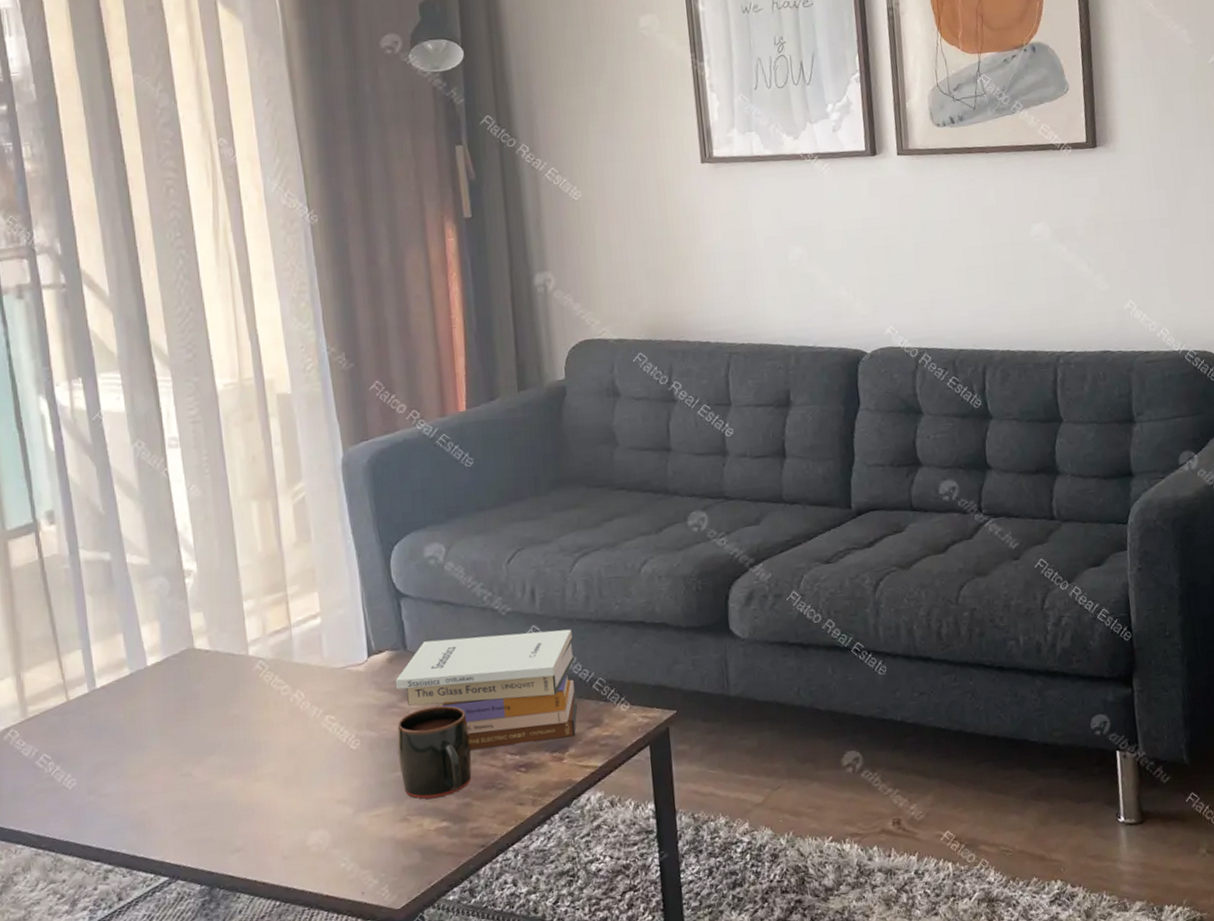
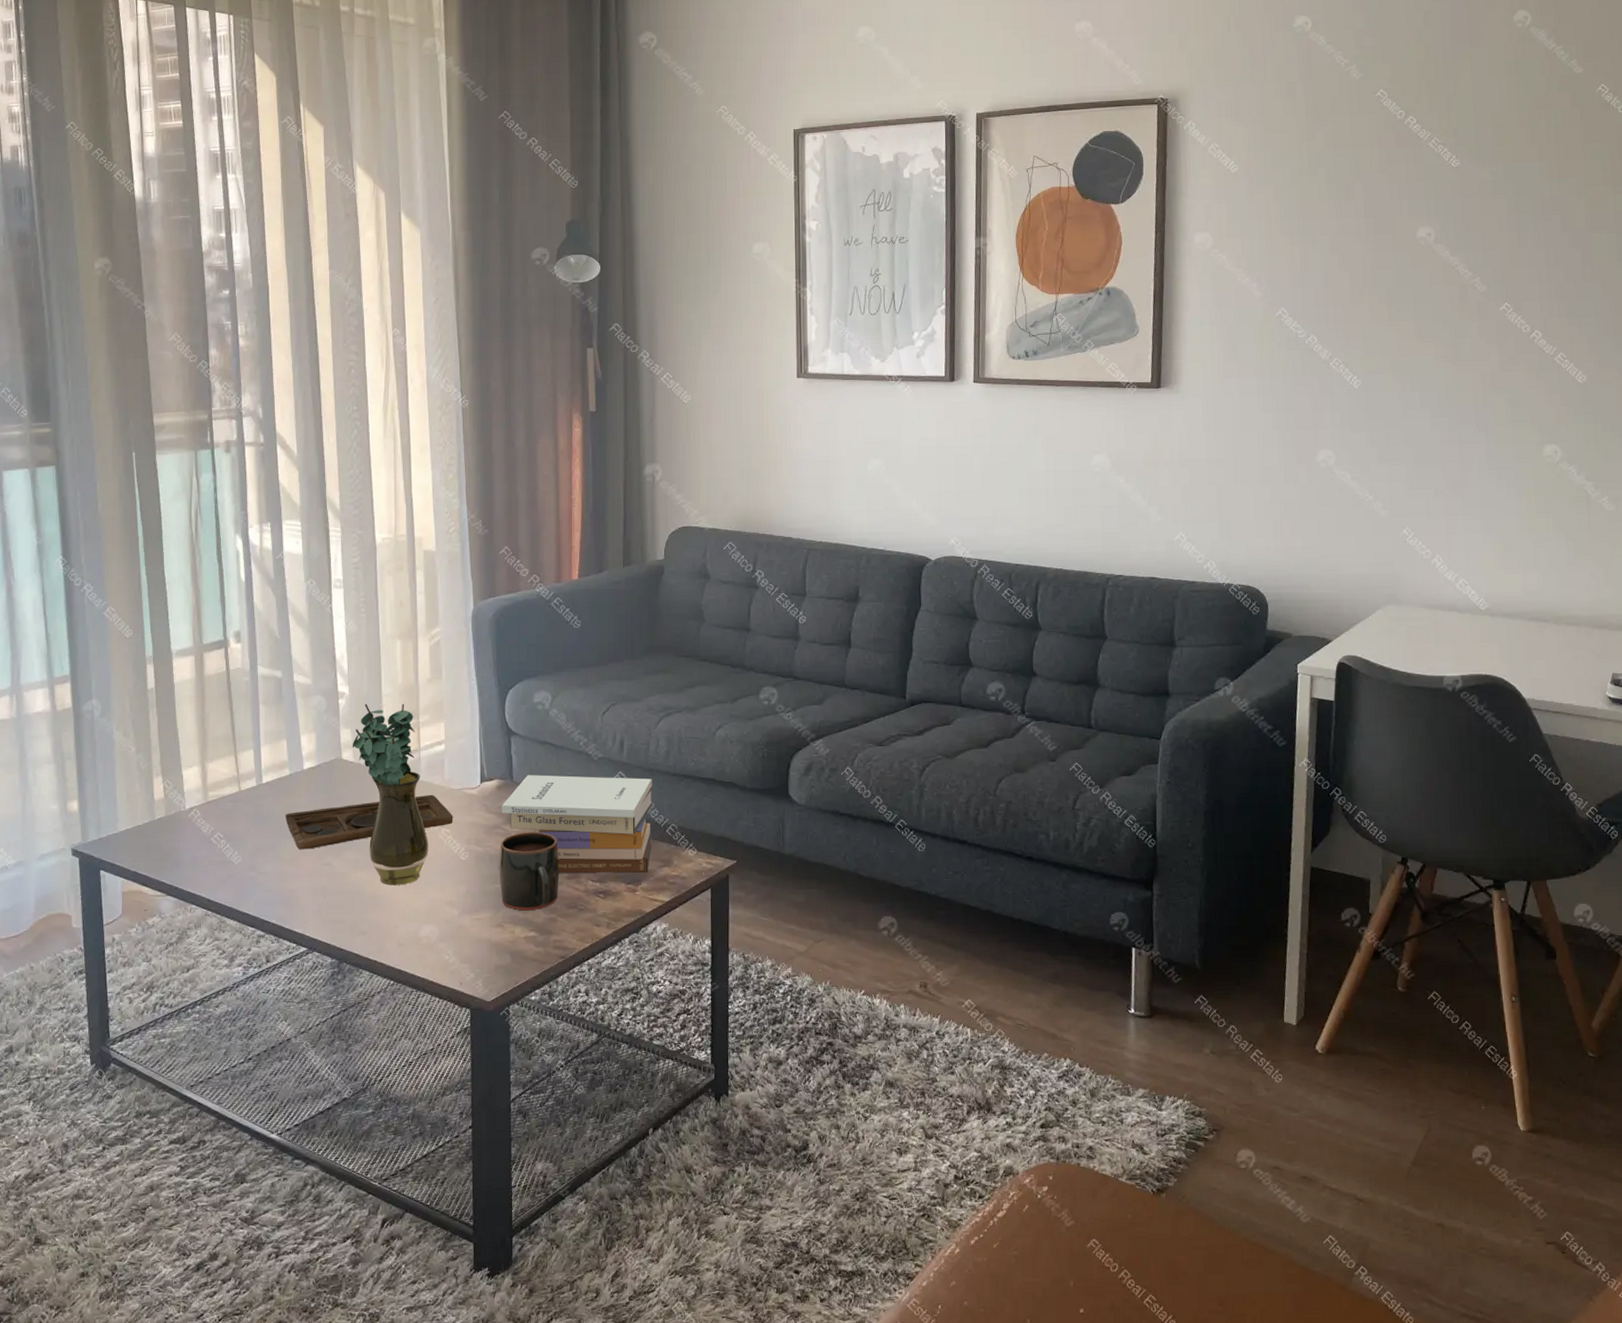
decorative tray: none [127,677,338,762] -> present [284,794,453,850]
vase: none [206,576,311,790] -> present [352,704,428,885]

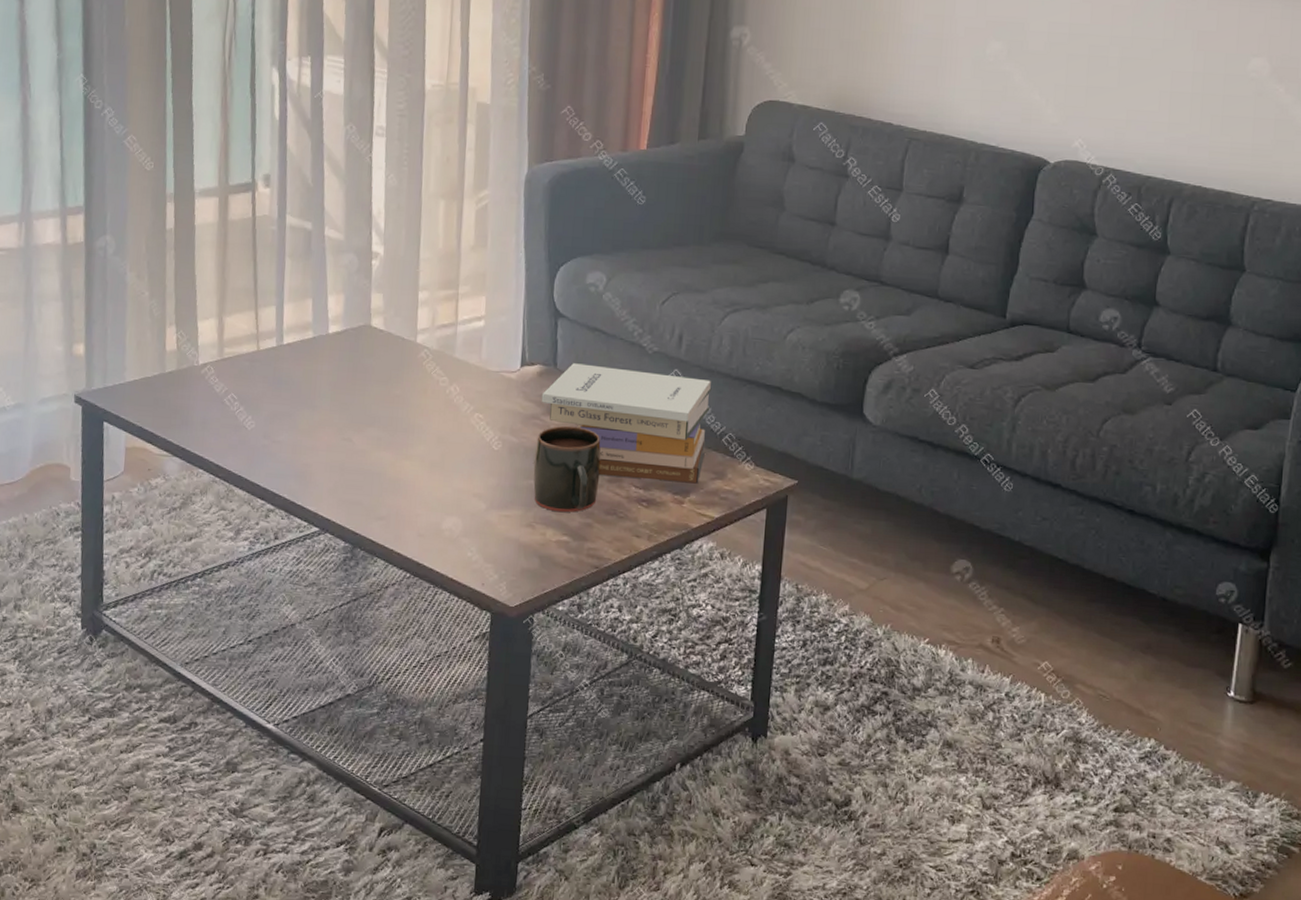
decorative tray: present [284,794,453,850] -> none [304,374,488,422]
vase: present [352,704,428,885] -> none [383,267,459,471]

